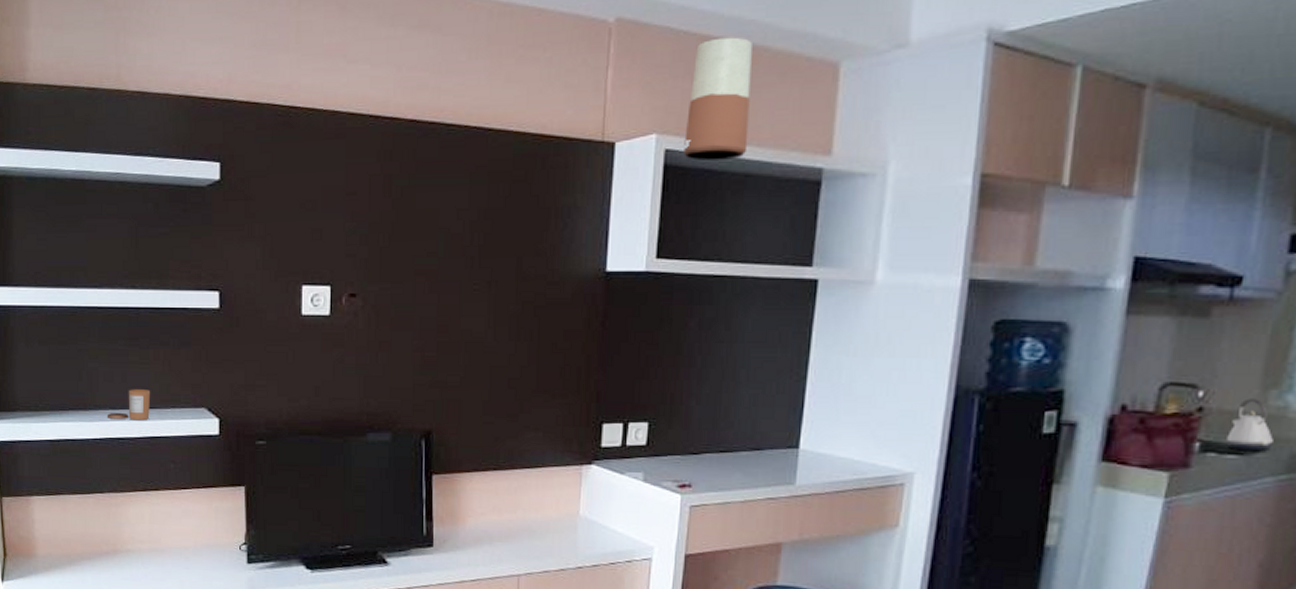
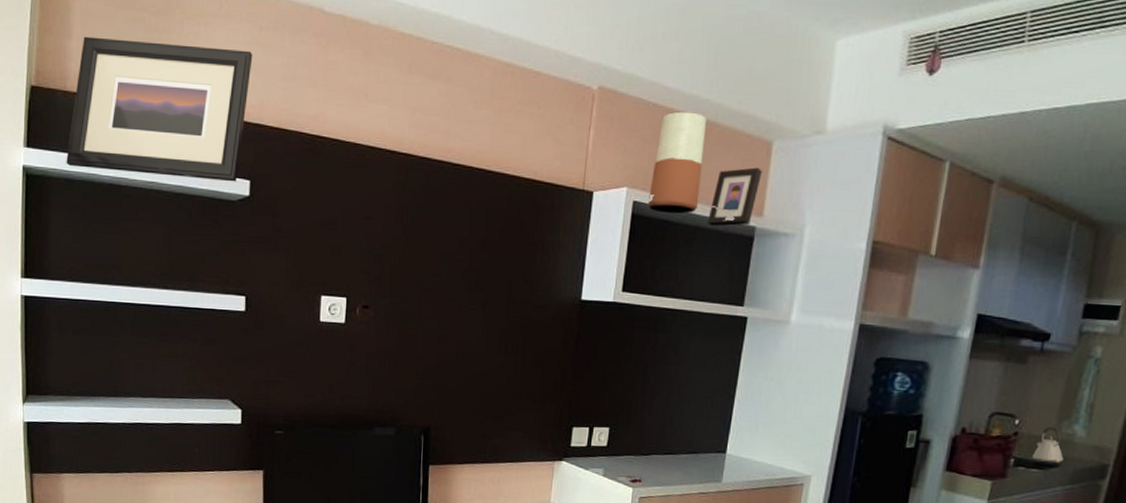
picture frame: none [27,20,218,166] -> present [66,36,253,182]
candle: present [107,389,151,421] -> none [136,380,179,409]
picture frame: none [760,96,828,172] -> present [708,167,762,227]

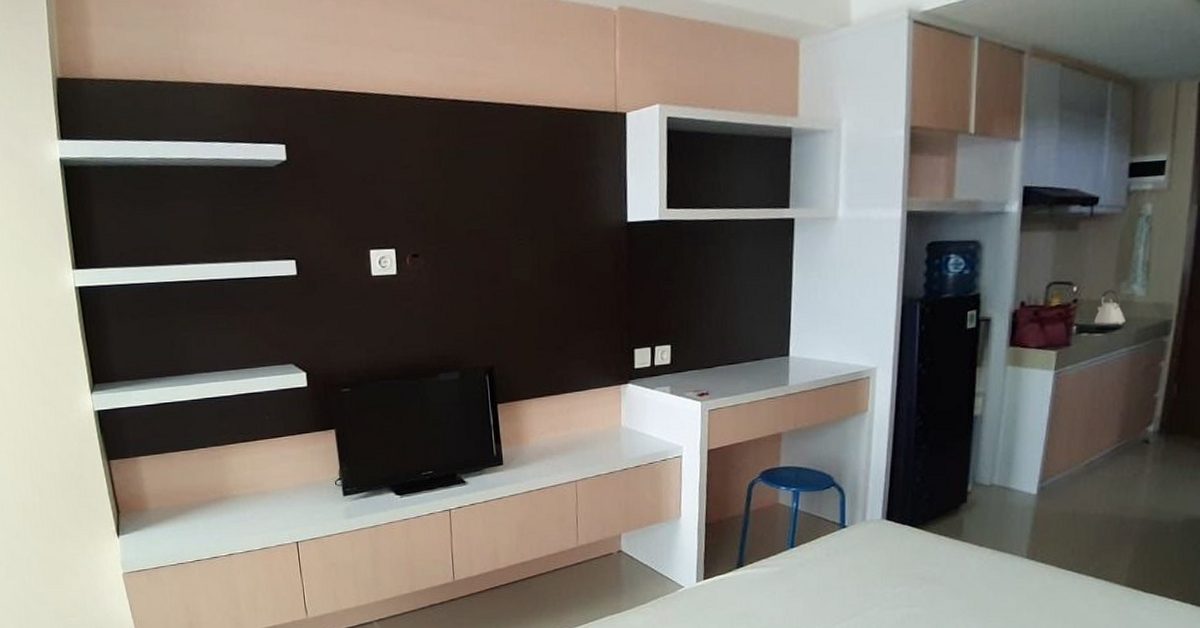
picture frame: present [66,36,253,182] -> none [101,15,273,154]
vase: present [648,111,706,214] -> none [682,20,733,125]
picture frame: present [708,167,762,227] -> none [743,68,792,132]

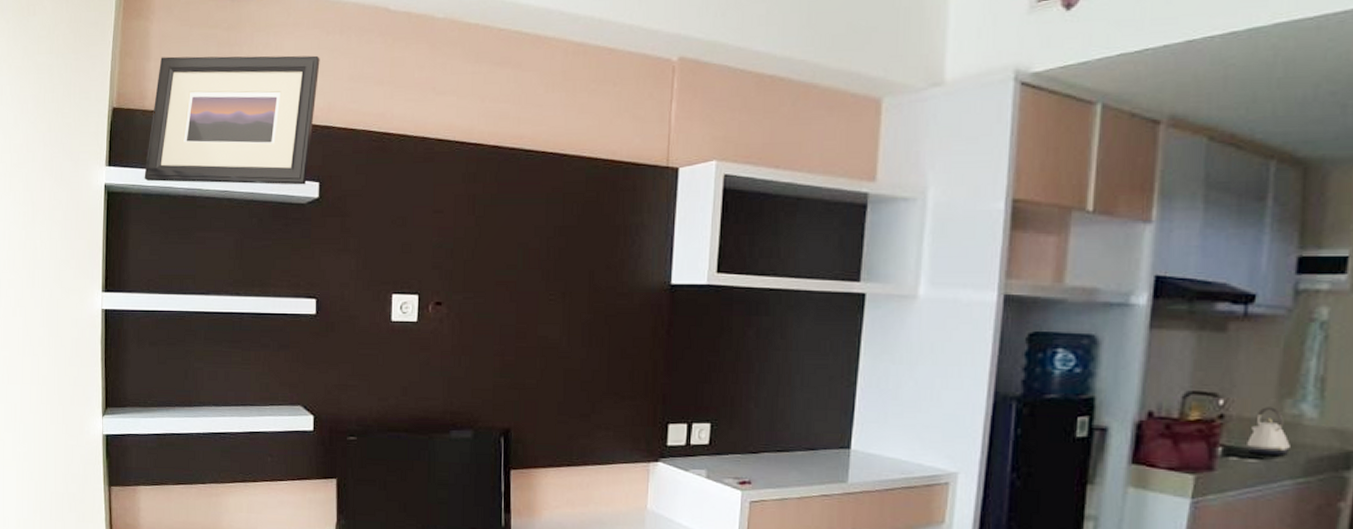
picture frame: none [101,15,273,154] -> present [144,55,320,185]

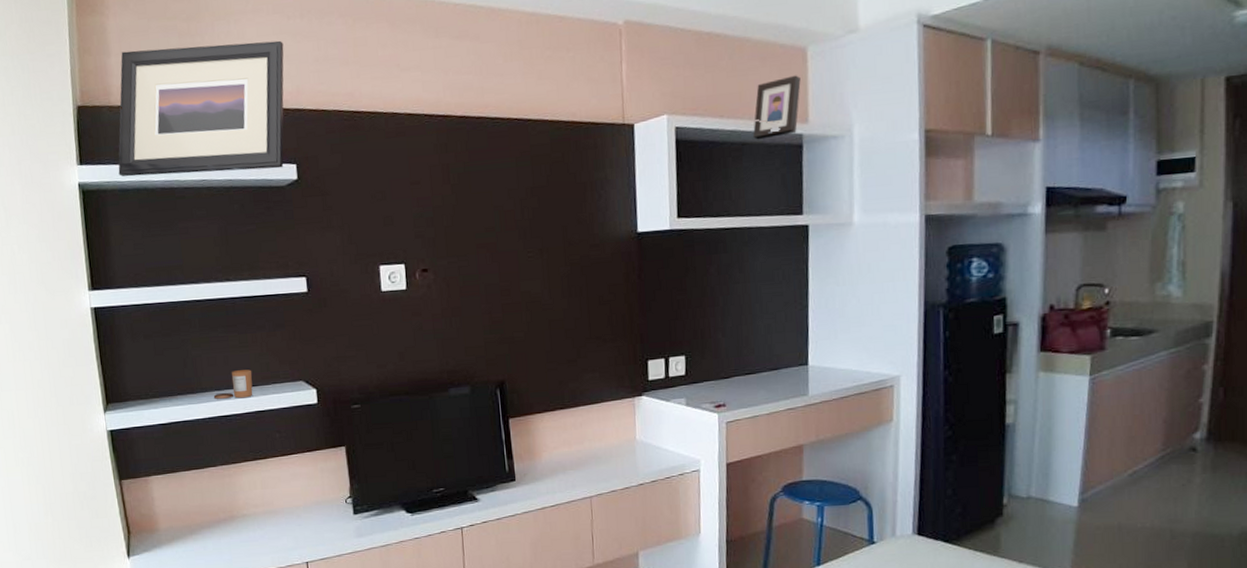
candle: none [210,388,251,417] -> present [213,369,253,400]
picture frame: none [811,128,871,196] -> present [753,75,801,140]
kettle: present [1247,407,1290,457] -> none [1129,291,1163,333]

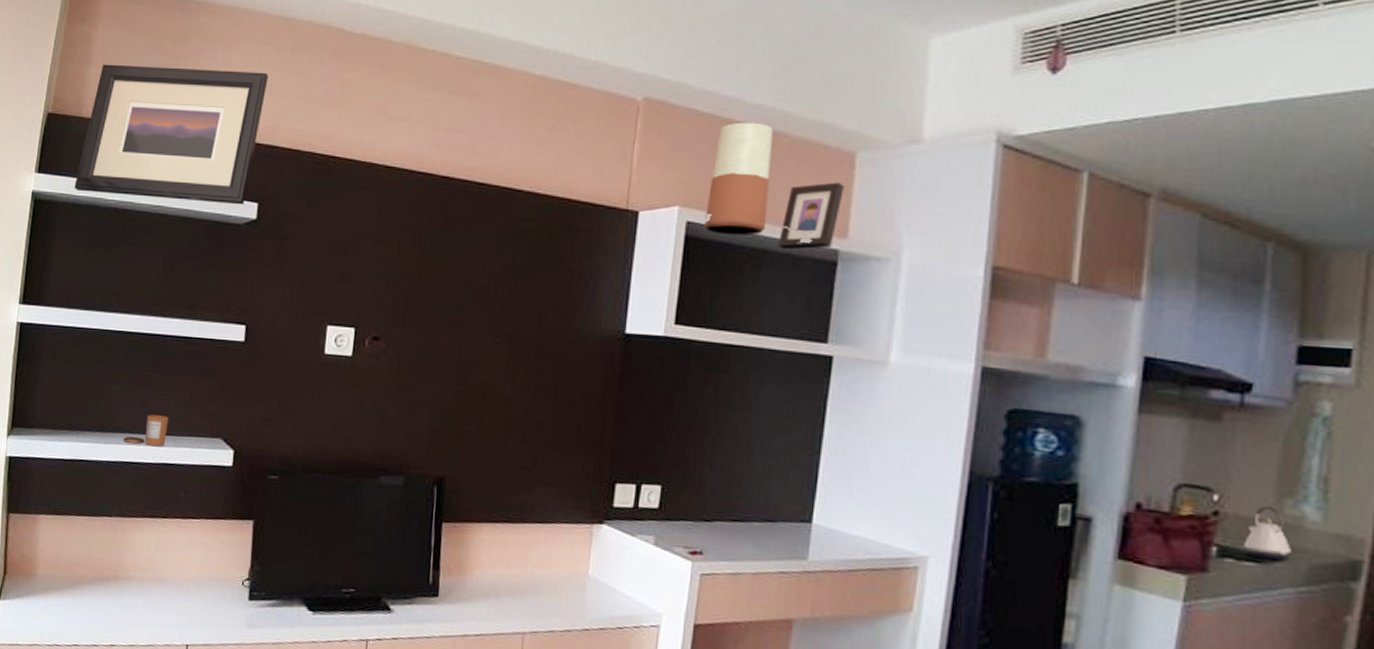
vase: none [690,31,742,135] -> present [704,122,773,236]
kettle: none [1129,291,1163,333] -> present [1244,505,1291,561]

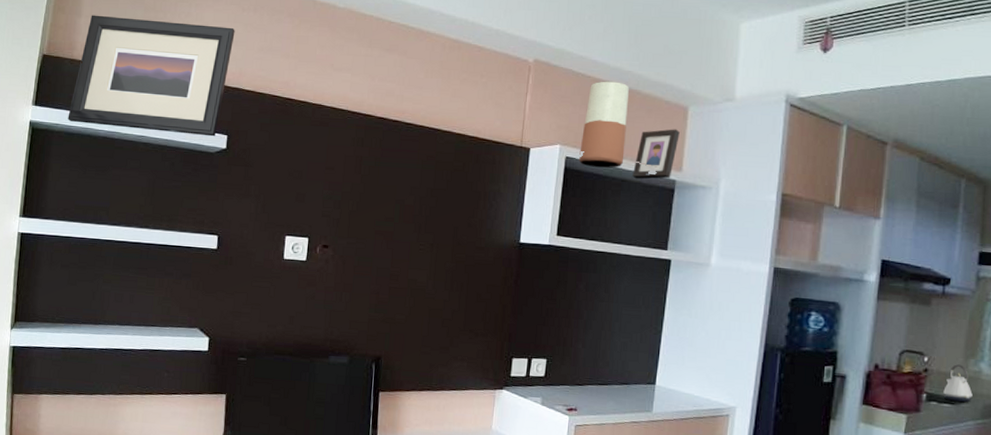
candle: present [123,414,169,447] -> none [113,309,154,336]

